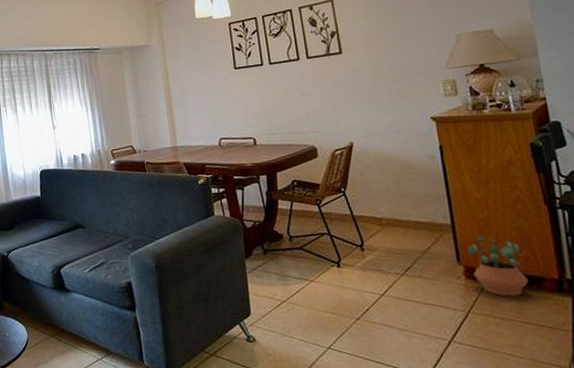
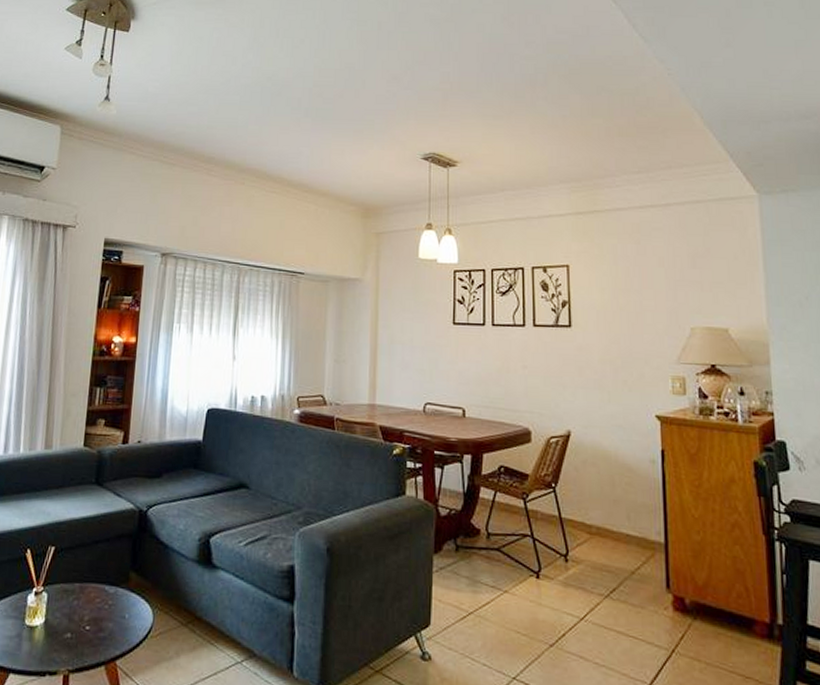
potted plant: present [467,236,529,297] -> none [679,561,739,639]

